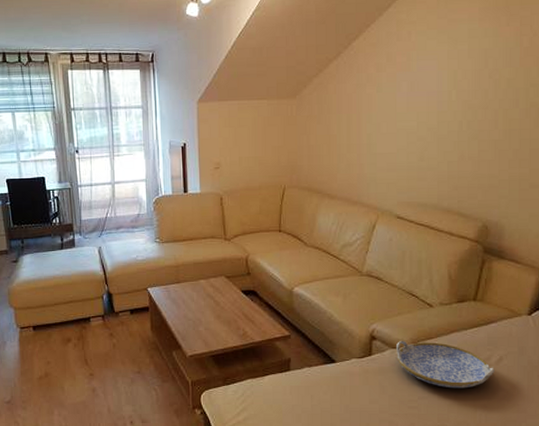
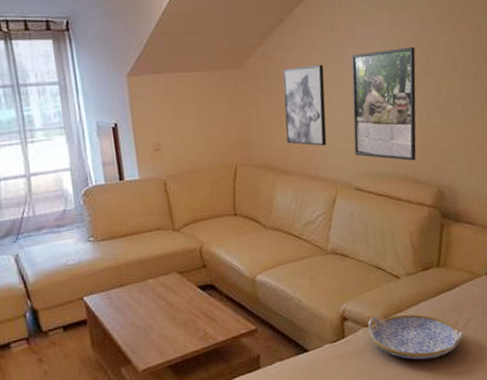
wall art: none [333,95,376,174] -> present [283,64,327,146]
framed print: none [399,79,473,194] -> present [351,46,417,161]

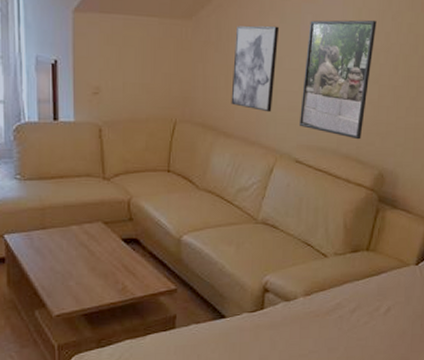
serving tray: present [368,314,463,360] -> none [289,292,383,341]

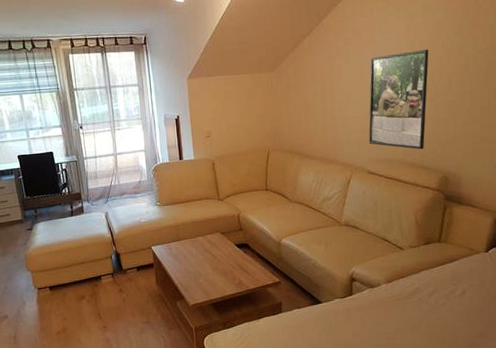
wall art: present [231,25,280,113] -> none [310,66,346,136]

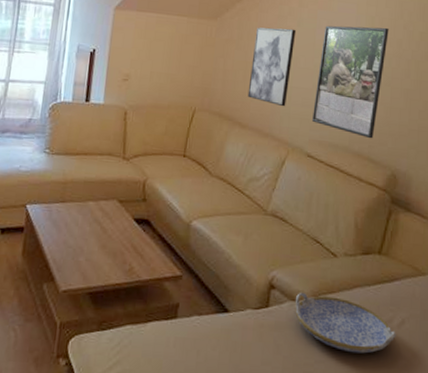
wall art: none [310,66,346,136] -> present [247,27,297,107]
serving tray: none [374,280,459,320] -> present [295,292,396,354]

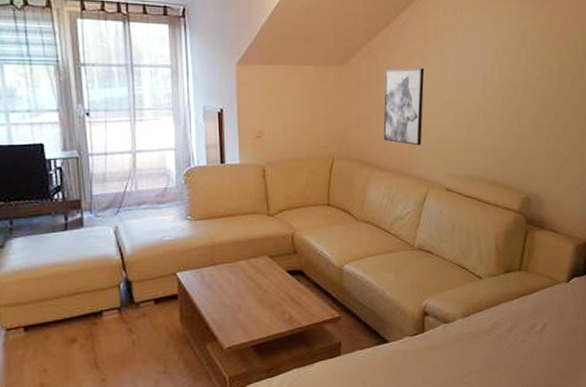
serving tray: present [295,292,396,354] -> none [448,314,539,360]
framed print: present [312,25,389,139] -> none [448,57,513,167]

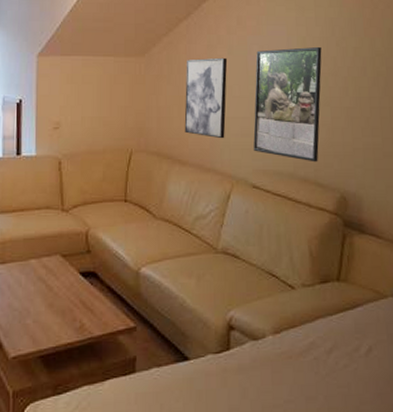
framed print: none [448,57,513,167] -> present [253,46,322,162]

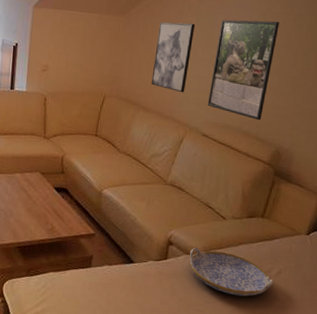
serving tray: none [257,329,365,388] -> present [189,247,274,297]

